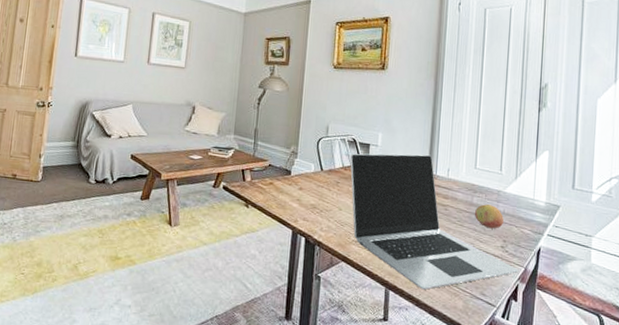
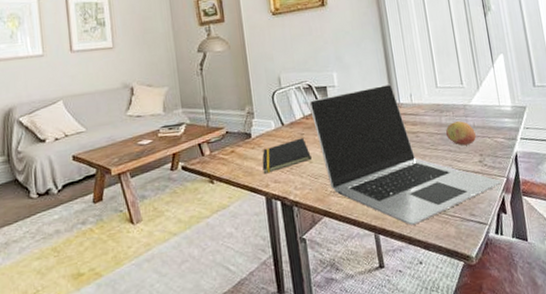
notepad: none [295,185,342,211] -> present [262,137,312,174]

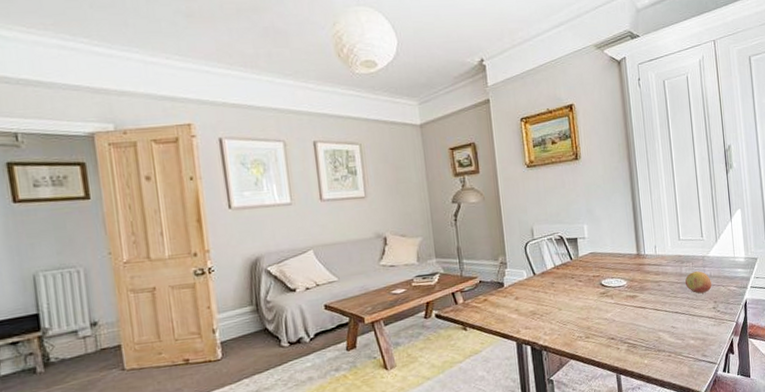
notepad: present [262,137,312,174] -> none [514,286,561,321]
laptop: present [309,83,502,225] -> none [560,236,732,366]

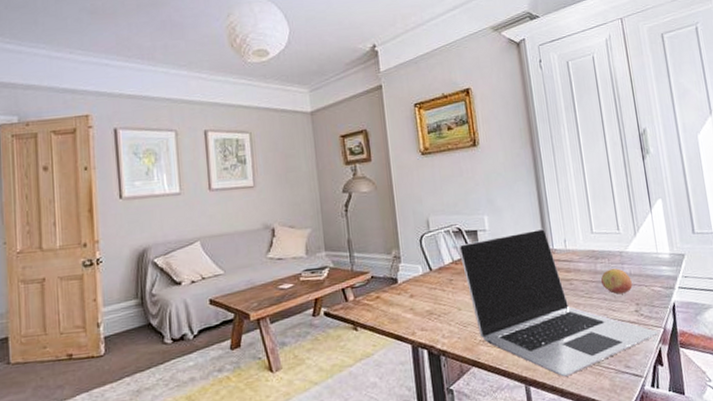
laptop: none [560,236,732,366] -> present [459,228,659,377]

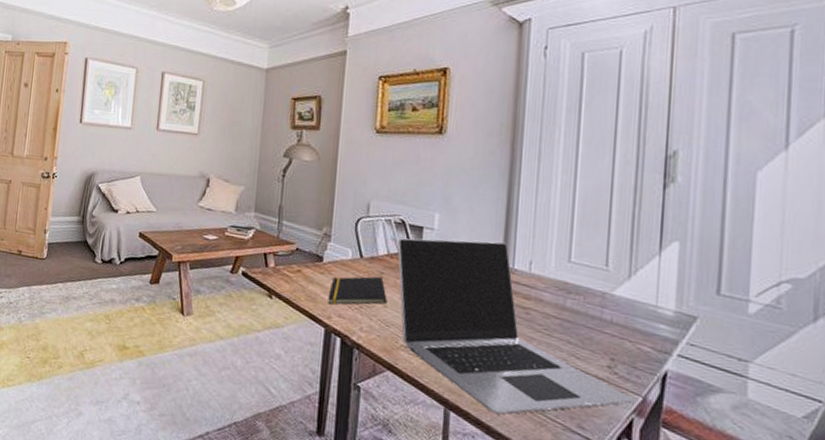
notepad: none [408,283,460,321] -> present [328,276,387,305]
fruit: present [600,268,632,295] -> none [567,309,611,343]

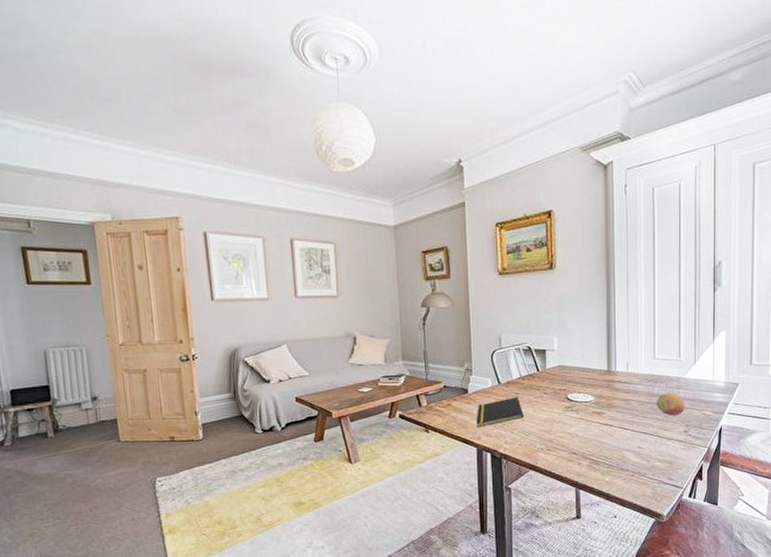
laptop: present [397,238,635,415] -> none [527,351,703,484]
fruit: none [567,309,611,343] -> present [656,392,685,416]

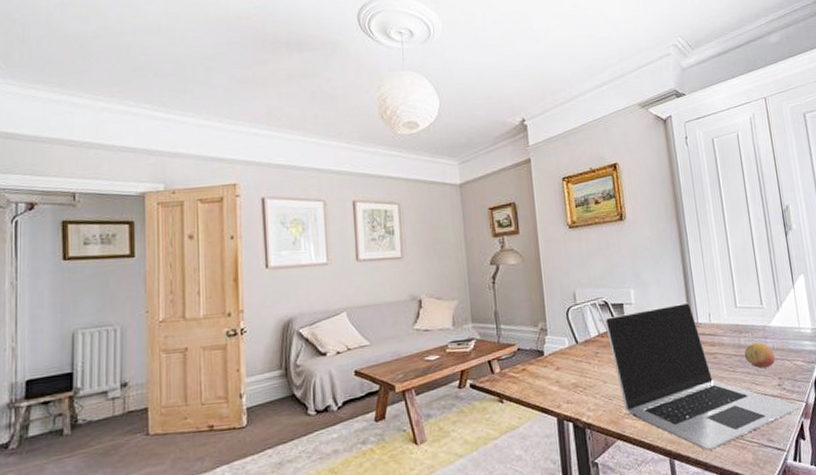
notepad: present [476,397,524,428] -> none [554,356,606,394]
laptop: none [527,351,703,484] -> present [605,302,801,451]

